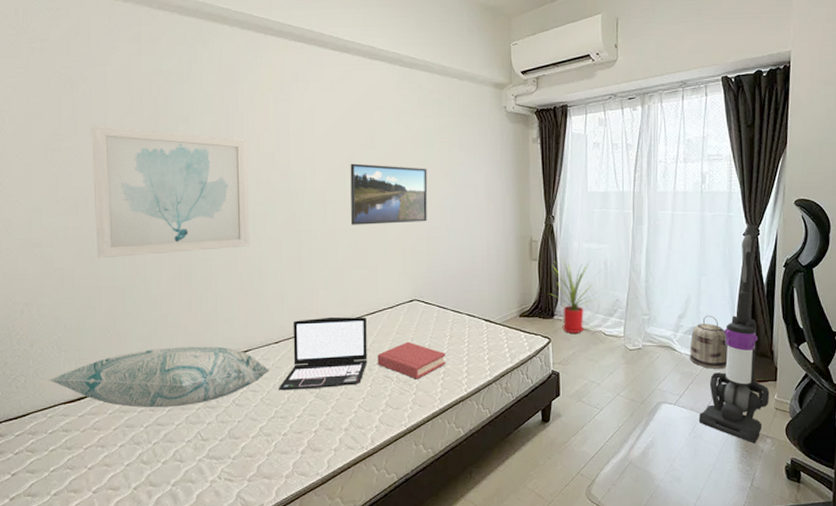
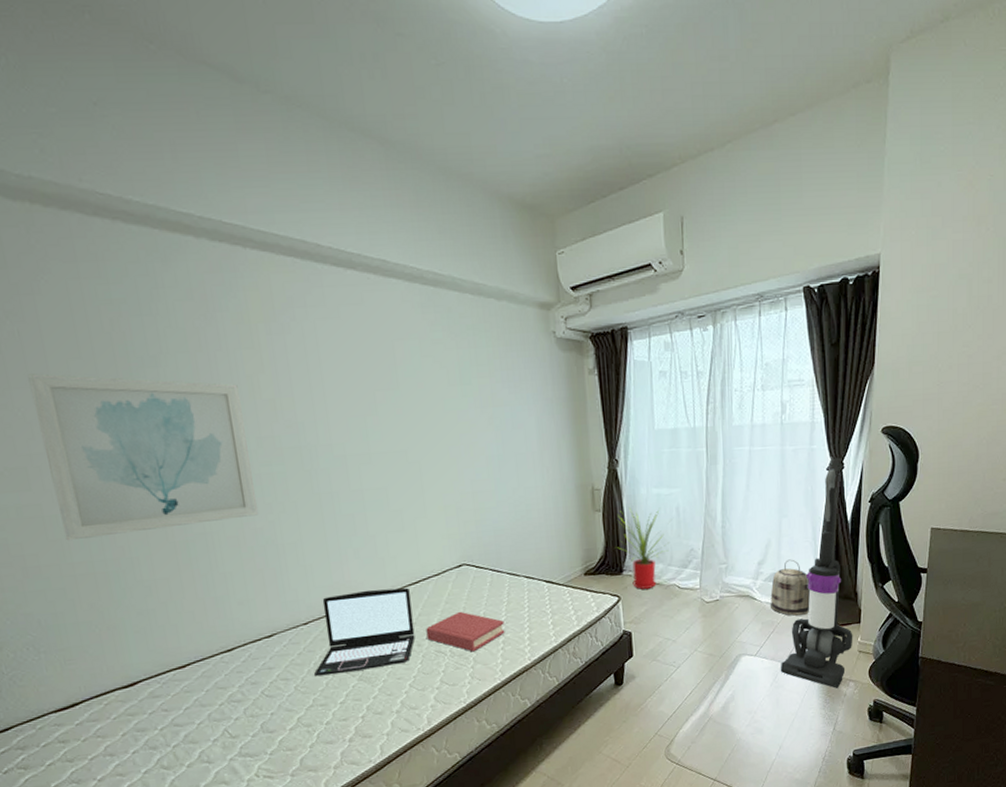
decorative pillow: present [48,346,270,408] -> none [29,633,301,709]
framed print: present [350,163,428,225] -> none [371,408,471,483]

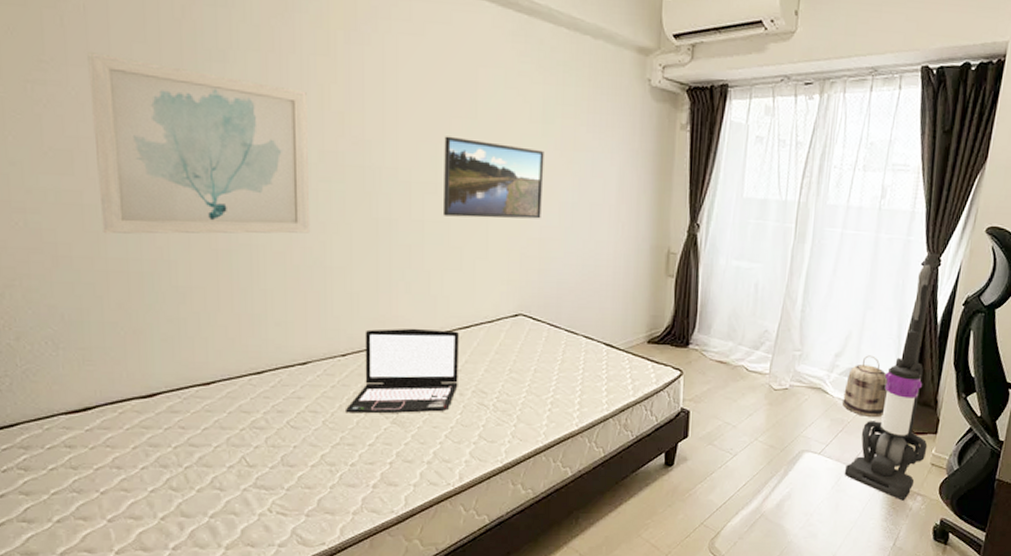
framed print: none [371,408,471,483] -> present [442,136,544,219]
hardback book: present [426,611,505,652] -> none [471,364,555,409]
house plant: present [617,507,669,589] -> none [687,277,742,367]

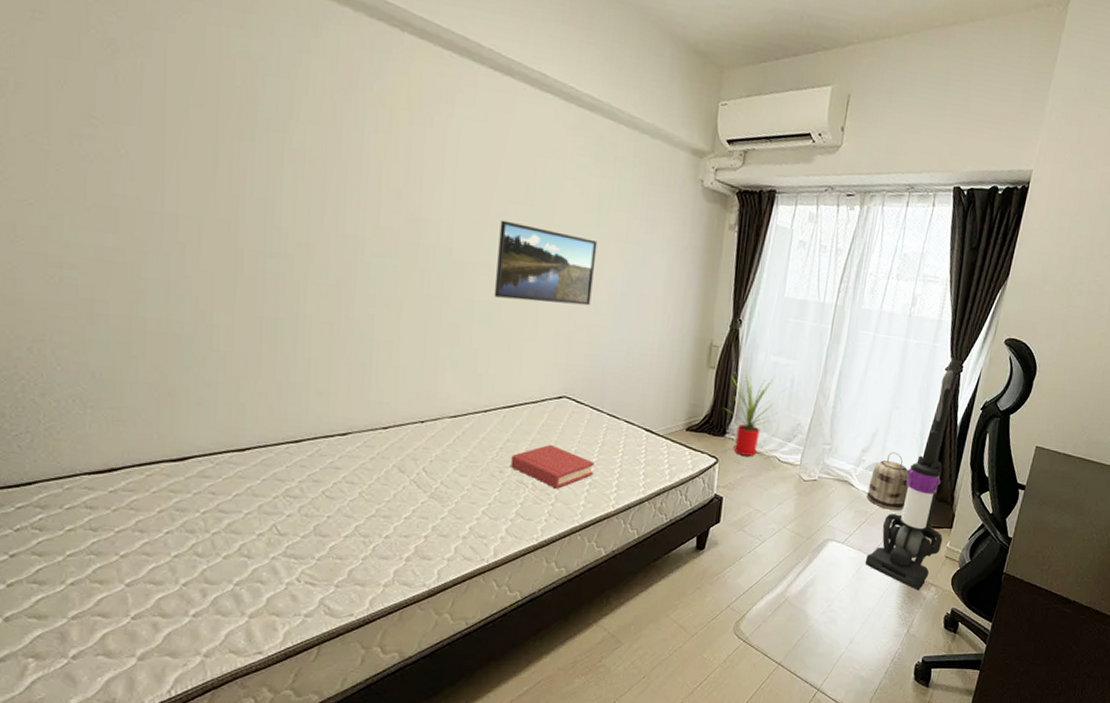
wall art: present [87,52,311,235] -> none [140,111,365,306]
laptop: present [346,328,459,414] -> none [384,404,502,488]
hardback book: none [471,364,555,409] -> present [511,444,595,489]
house plant: none [687,277,742,367] -> present [725,370,777,456]

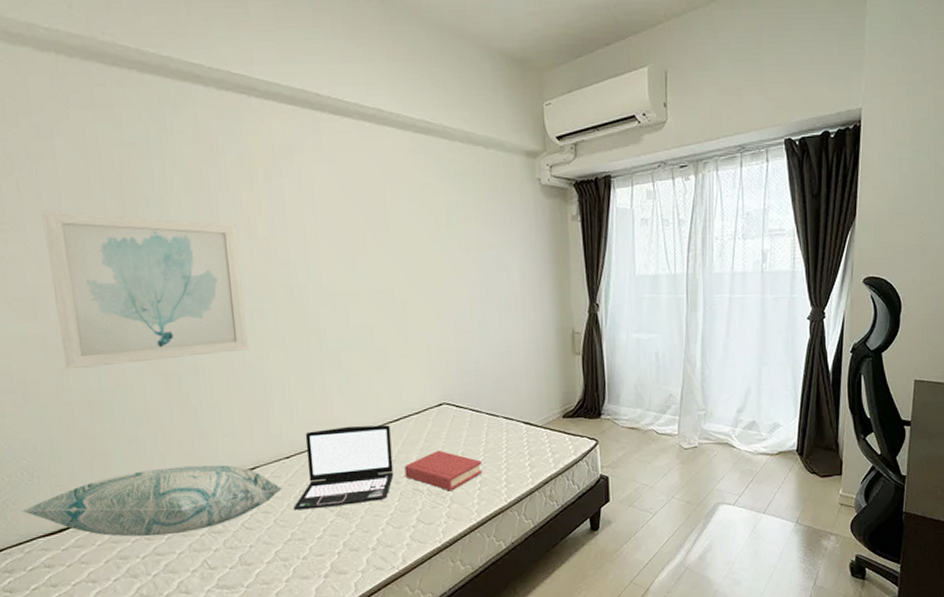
decorative pillow: none [66,418,374,493] -> present [21,465,282,537]
wall art: none [140,111,365,306] -> present [42,210,249,370]
laptop: none [384,404,502,488] -> present [294,424,394,511]
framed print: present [493,220,598,306] -> none [361,249,454,321]
house plant: present [725,370,777,456] -> none [596,351,648,434]
vacuum cleaner: present [864,369,955,590] -> none [759,318,835,542]
basket: present [867,452,910,510] -> none [750,407,791,465]

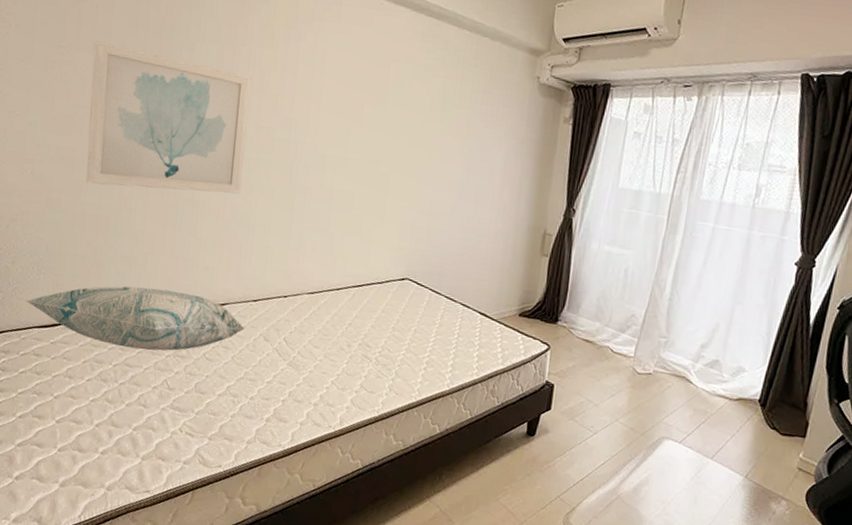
laptop: present [294,424,394,511] -> none [252,280,352,360]
hardback book: present [404,450,483,491] -> none [357,322,432,365]

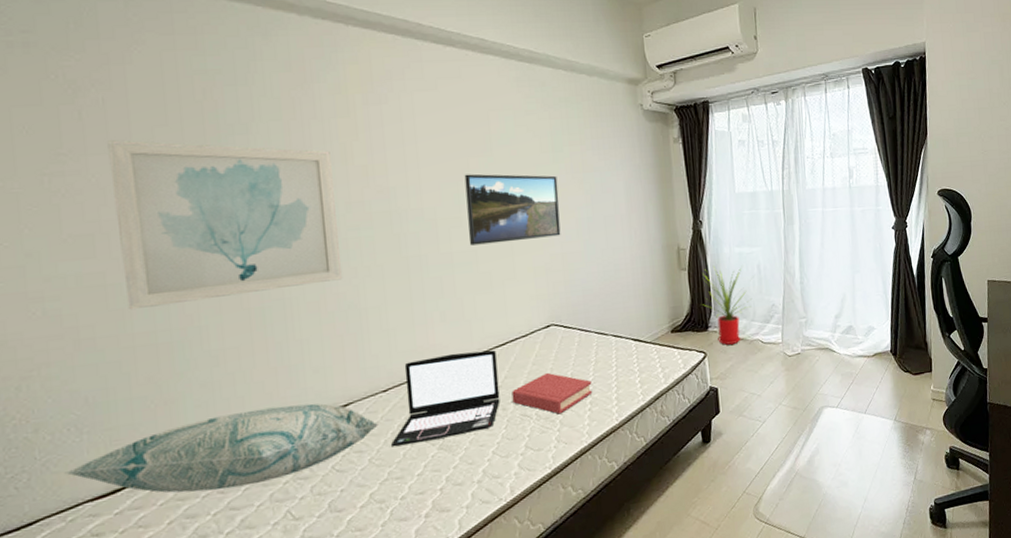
laptop: none [252,280,352,360] -> present [391,349,500,447]
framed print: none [349,118,441,195] -> present [464,174,561,246]
hardback book: none [357,322,432,365] -> present [512,372,593,414]
house plant: none [557,259,611,345] -> present [702,265,751,345]

